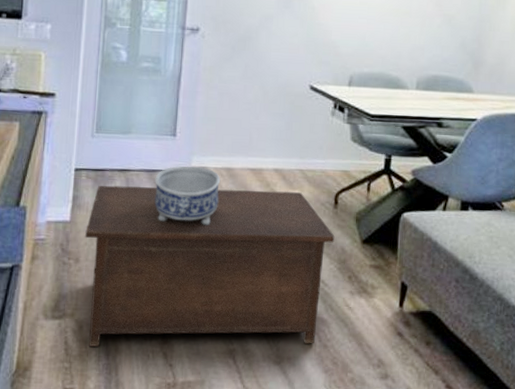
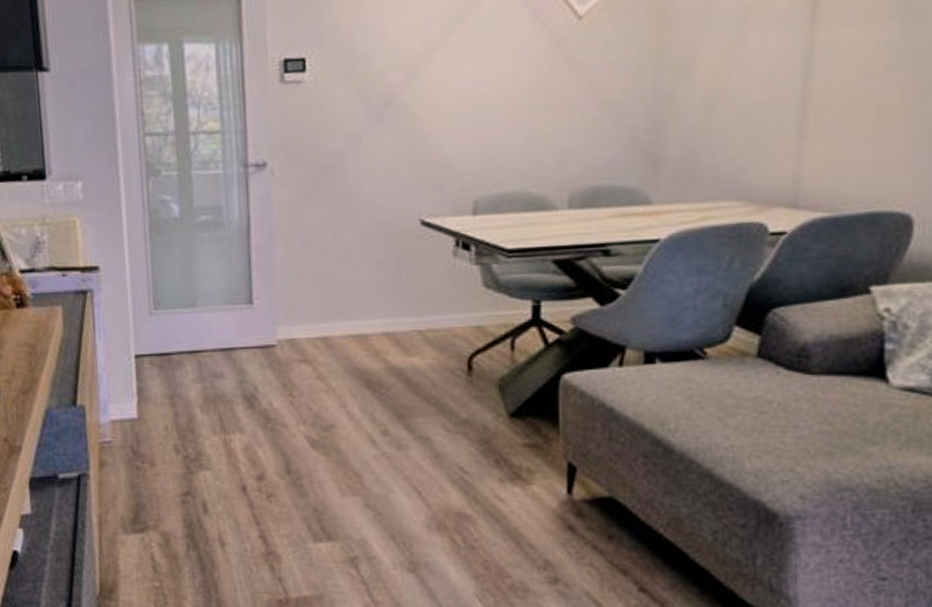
cabinet: present [85,185,335,347] -> none [157,360,472,562]
decorative bowl: present [155,166,221,226] -> none [233,339,316,411]

